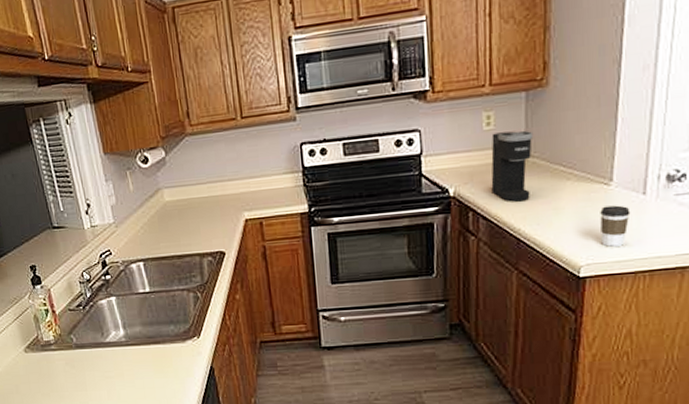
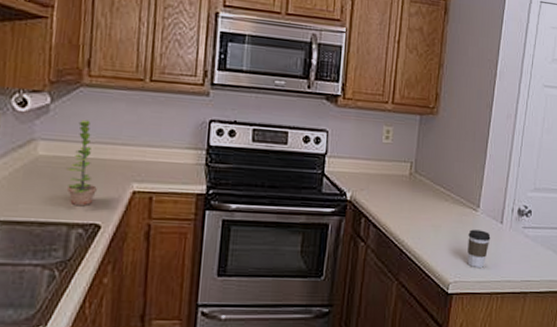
plant: none [189,164,216,238] -> present [67,119,97,205]
coffee maker: present [491,131,534,202] -> none [383,147,423,215]

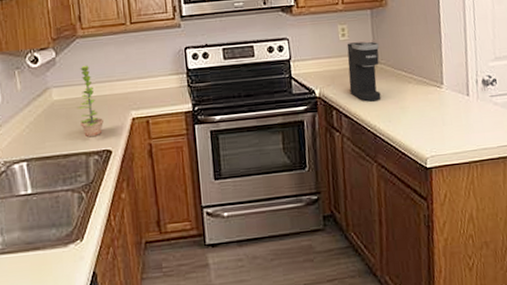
coffee maker: none [383,147,423,215] -> present [346,41,381,102]
coffee cup: present [467,229,491,268] -> none [436,104,460,141]

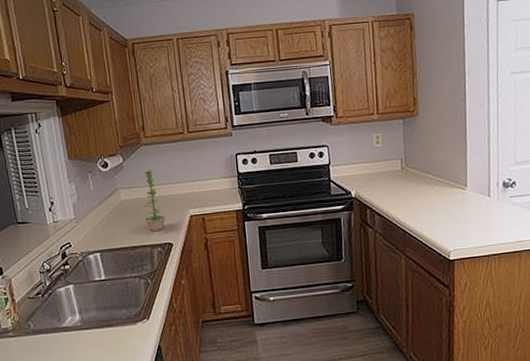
coffee maker: present [346,41,381,102] -> none [380,148,411,202]

